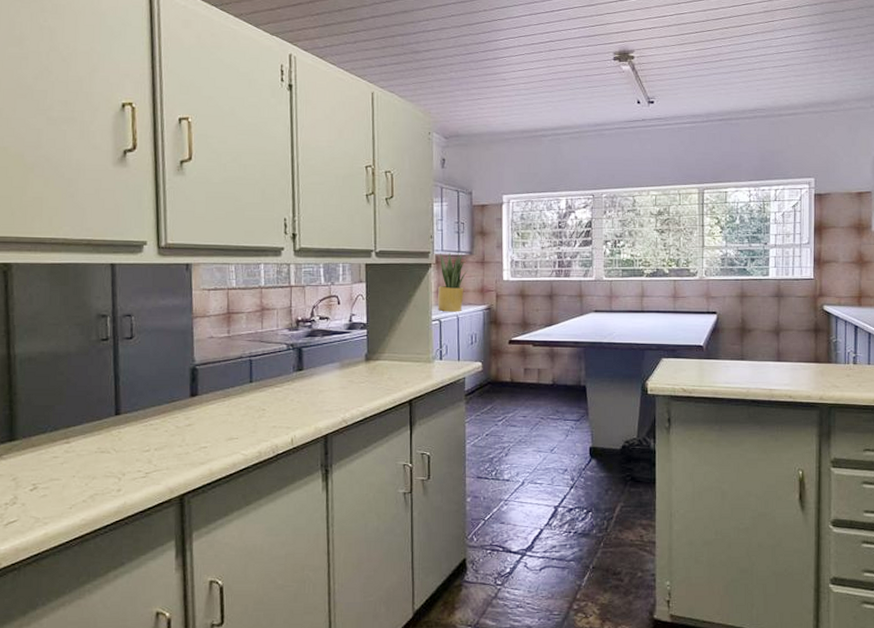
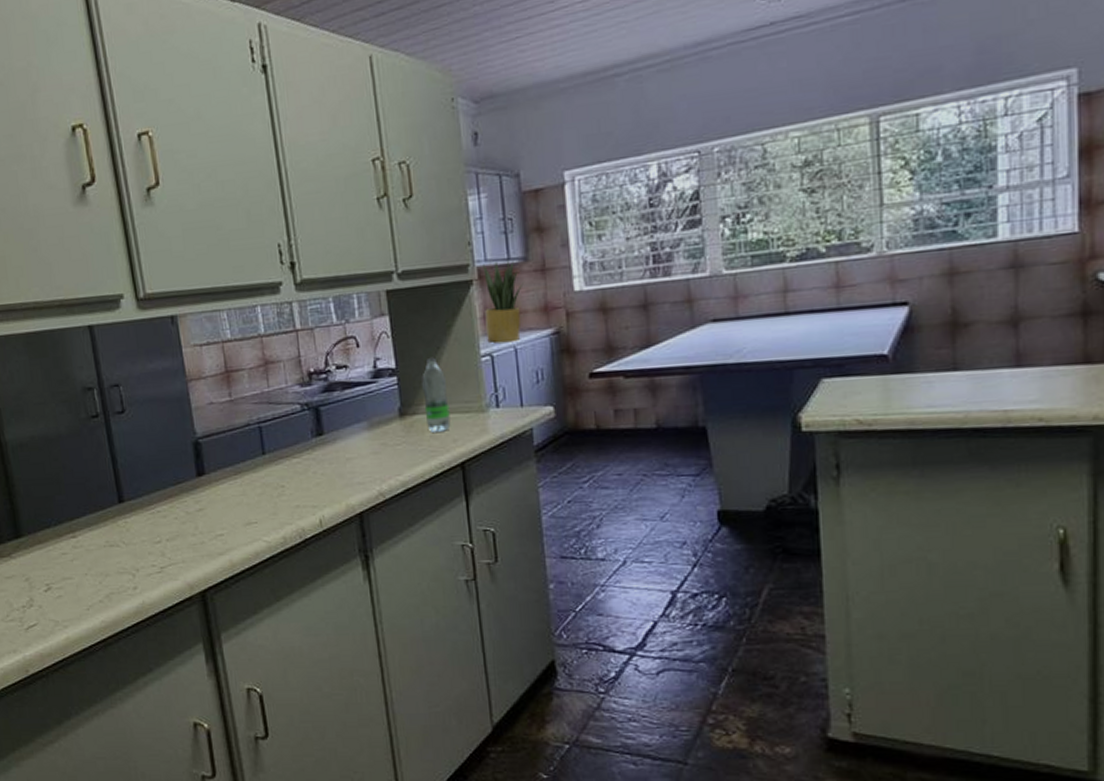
bottle: none [385,317,405,375] -> present [422,357,451,432]

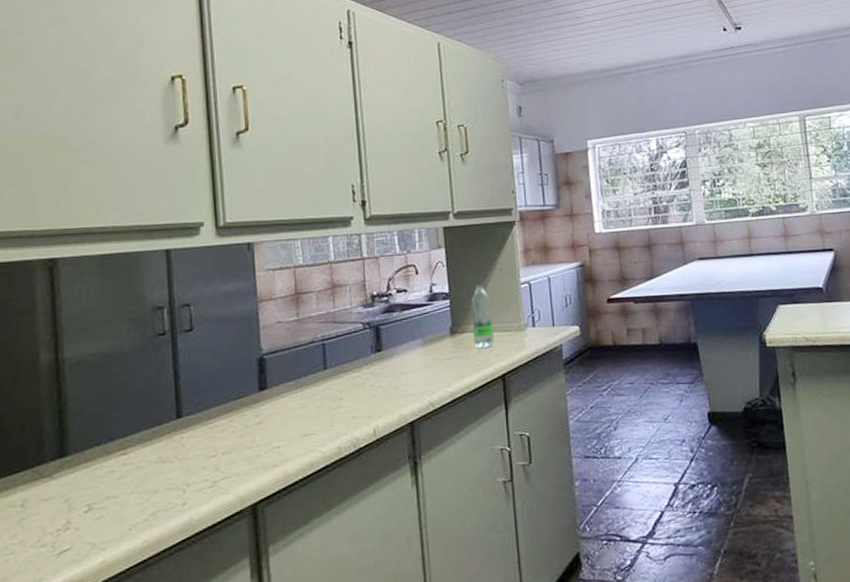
planter: present [483,258,524,343] -> none [524,205,556,273]

